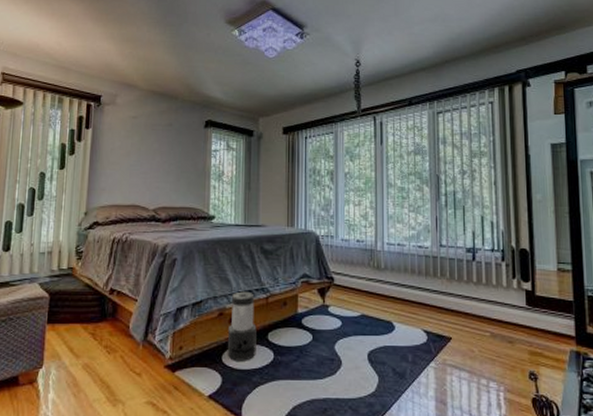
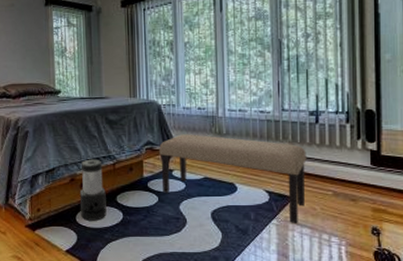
bench: none [315,267,464,366] -> present [159,134,307,223]

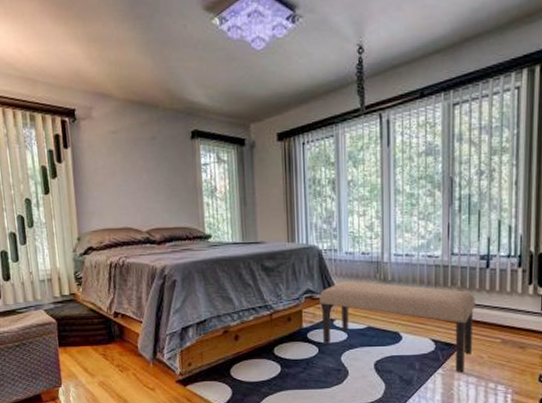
air purifier: present [79,159,107,221] -> none [233,309,263,375]

